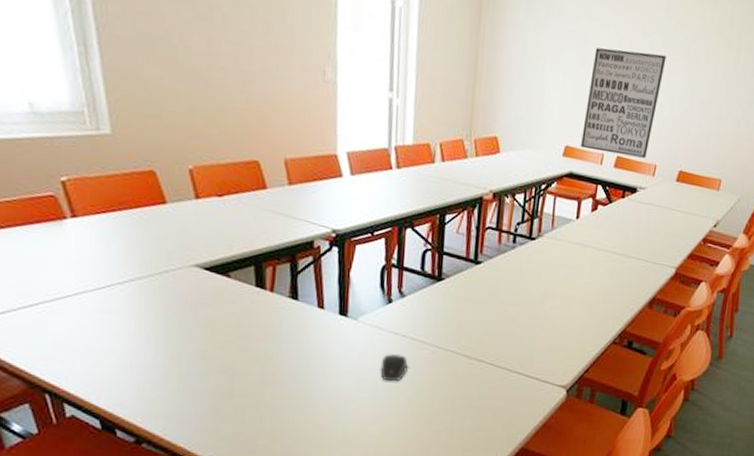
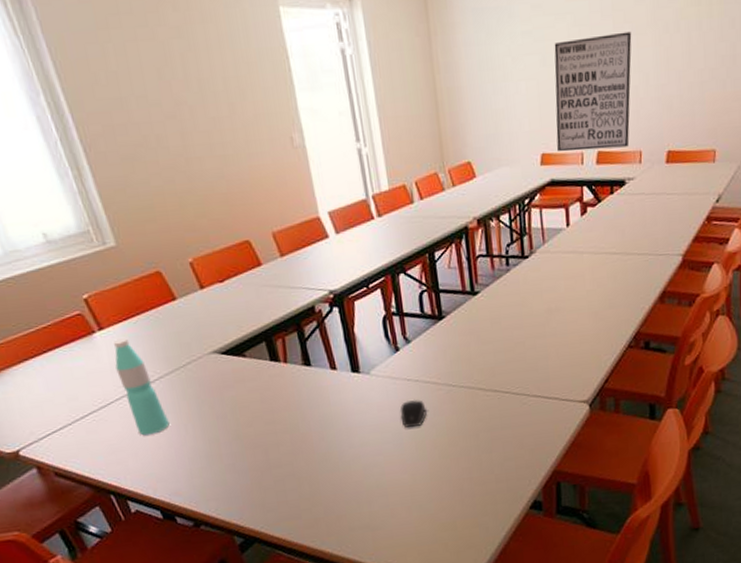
water bottle: none [82,230,130,338] -> present [112,337,170,436]

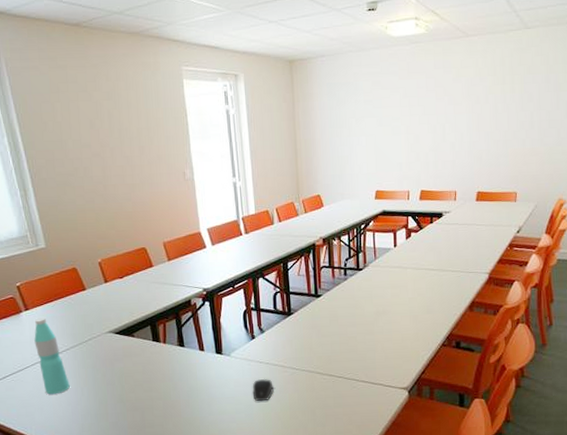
wall art: present [554,31,632,152] -> none [388,102,450,190]

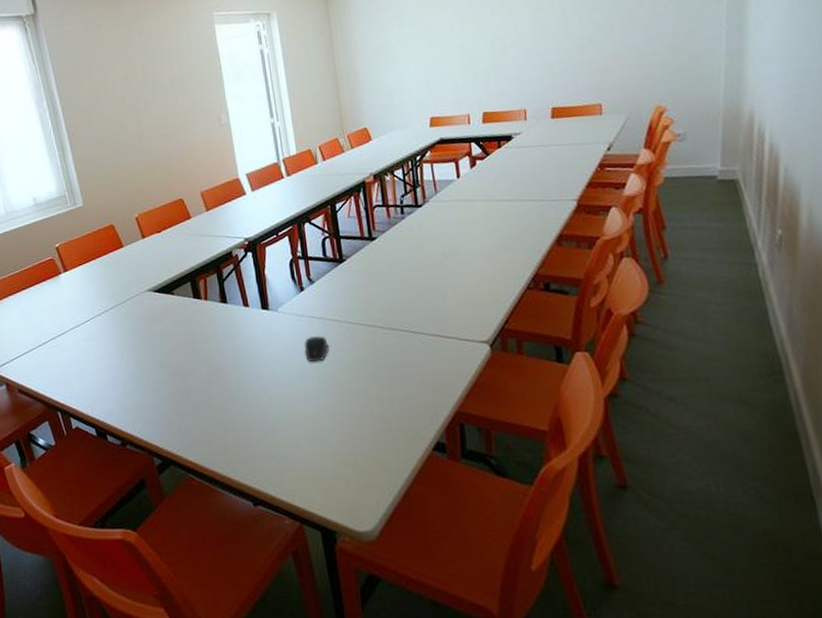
water bottle: present [34,316,70,395] -> none [73,277,109,360]

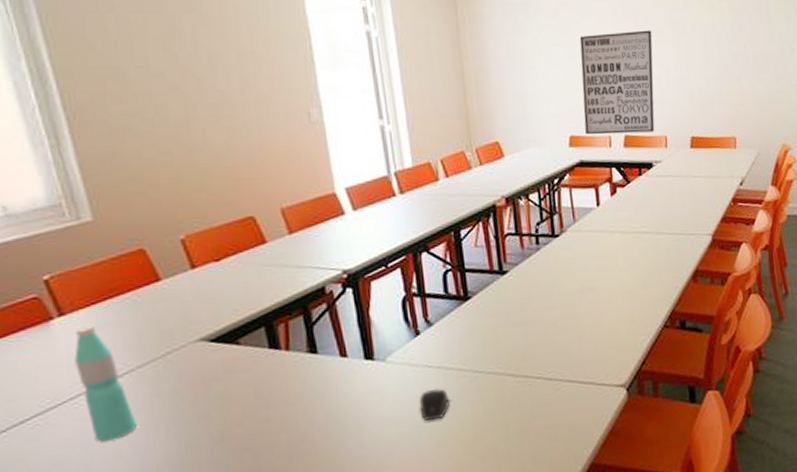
water bottle: none [73,277,109,360] -> present [74,324,137,442]
wall art: none [438,13,514,115] -> present [579,30,655,135]

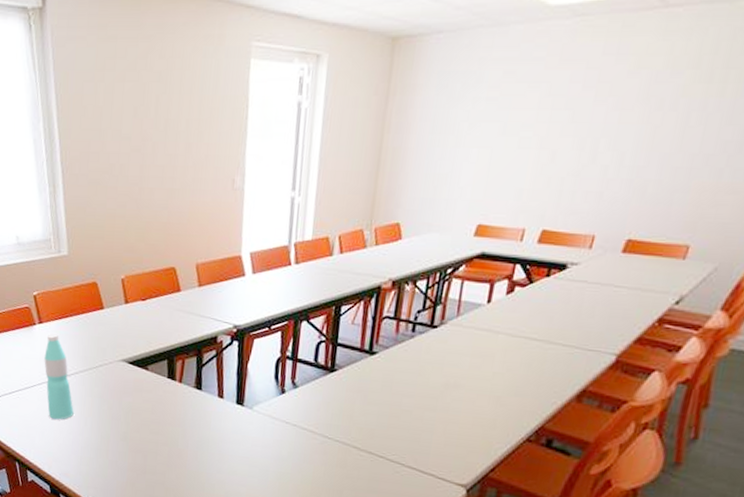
computer mouse: present [419,388,450,421] -> none [270,442,298,469]
wall art: present [579,30,655,135] -> none [497,106,615,229]

